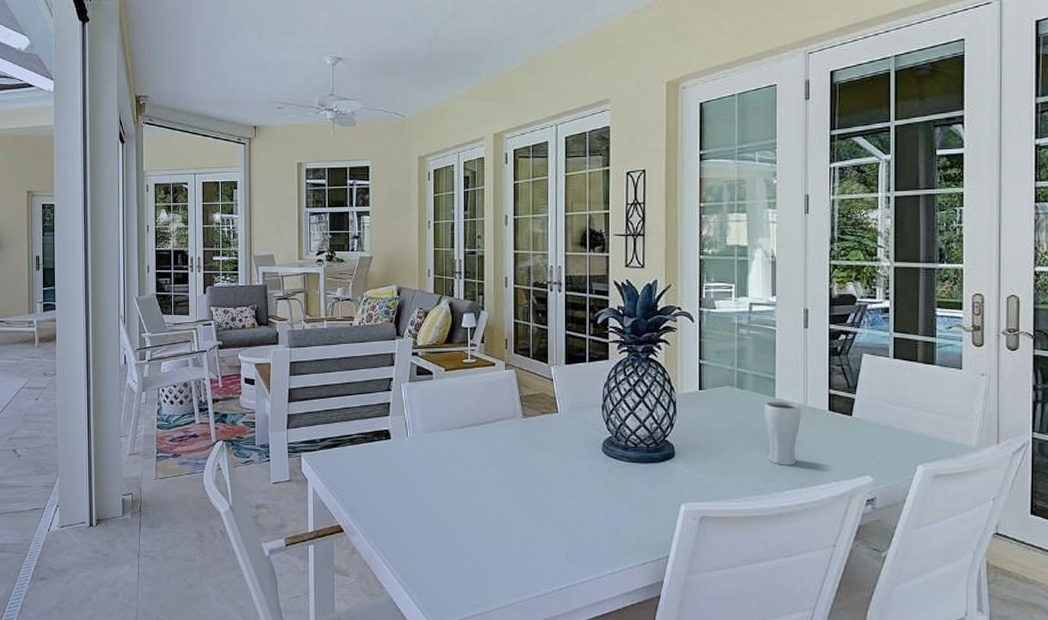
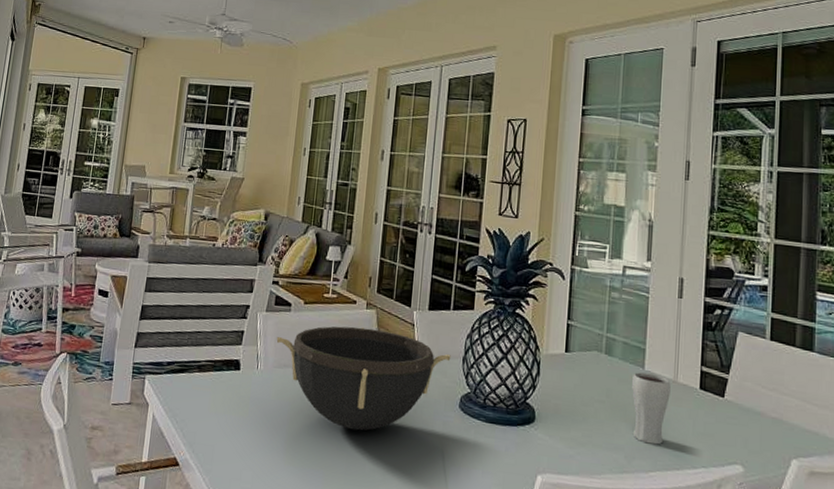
bowl: none [422,387,590,483] -> present [276,326,451,431]

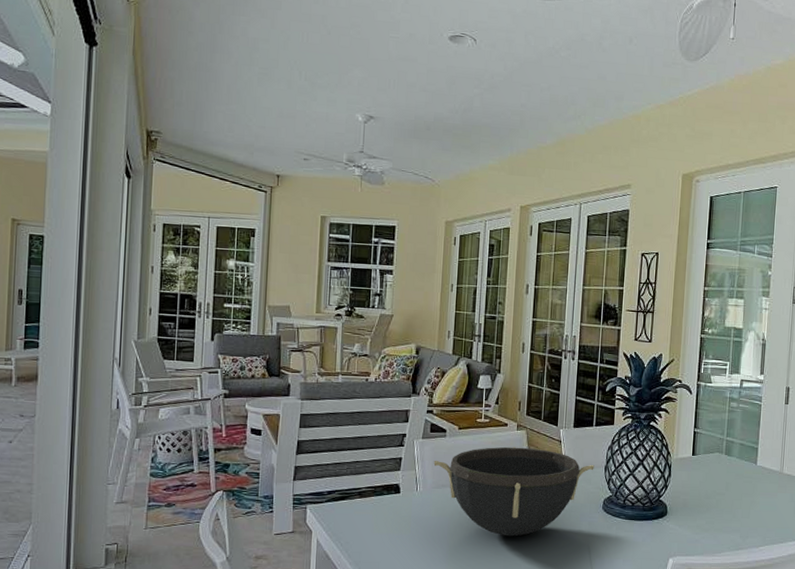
drinking glass: present [632,372,671,445] -> none [747,467,778,525]

